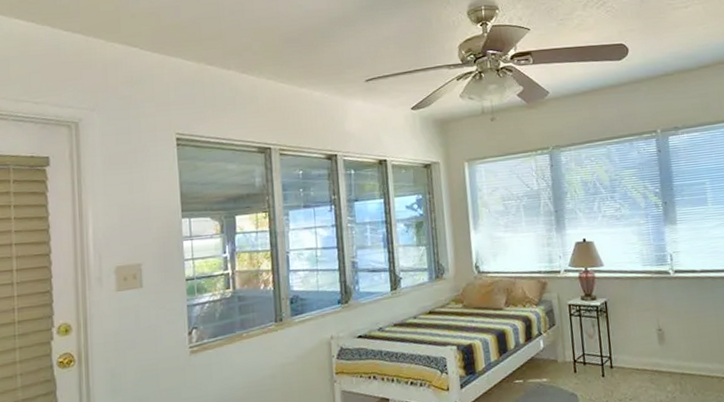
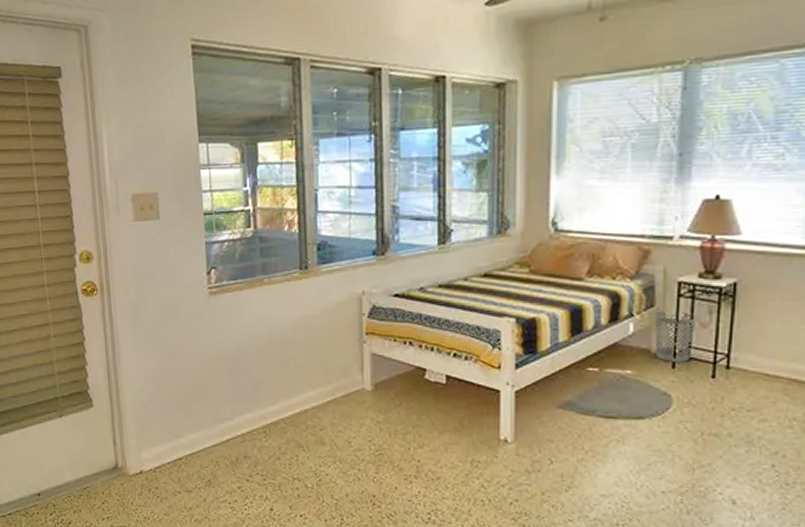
wastebasket: none [556,327,586,368] -> present [654,310,697,362]

